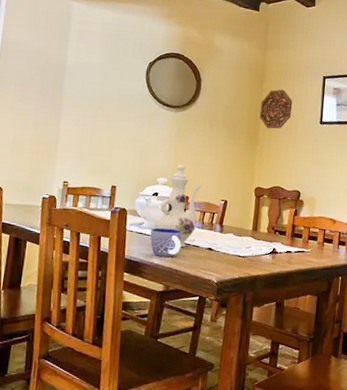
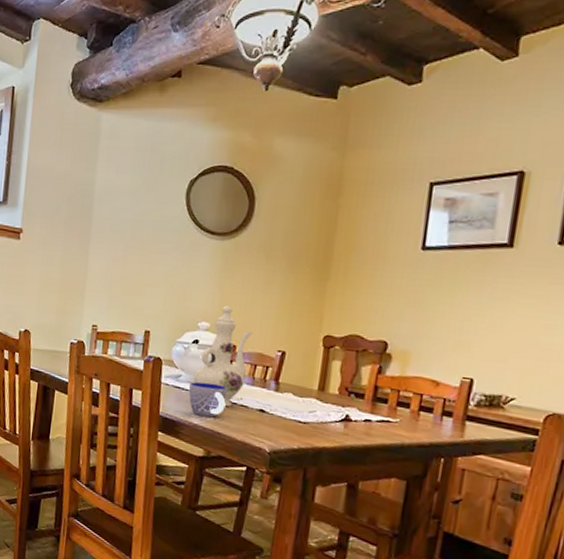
decorative platter: present [259,89,293,129] -> none [332,204,382,259]

